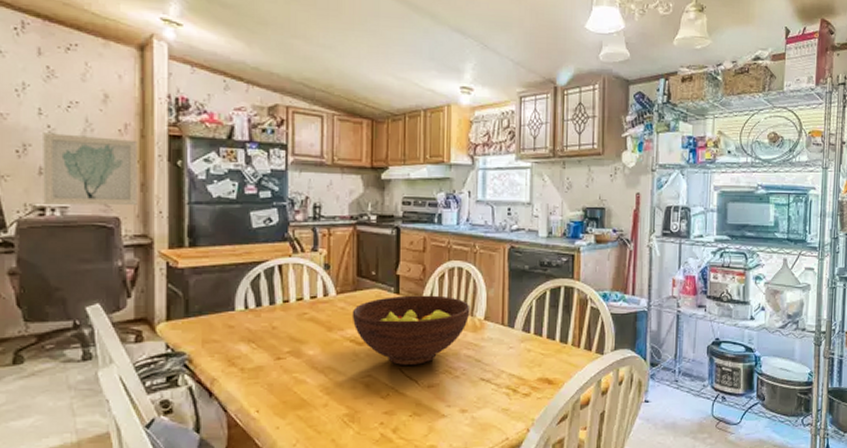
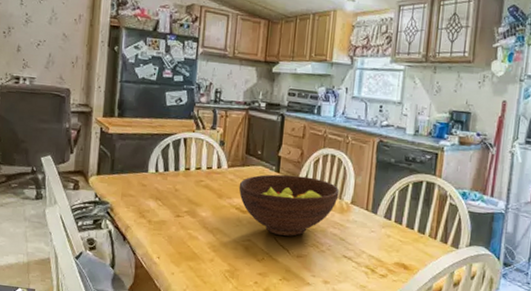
wall art: present [43,133,138,206] -> none [18,19,87,81]

